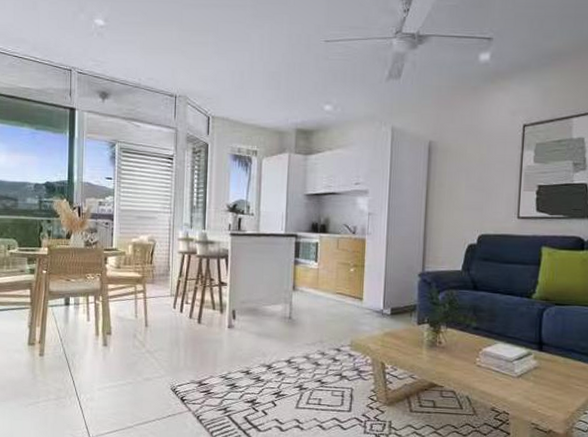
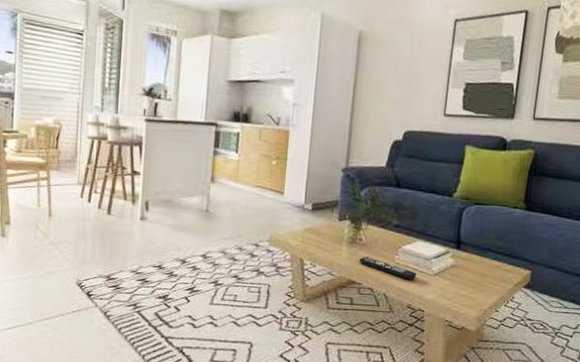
remote control: none [439,359,500,382] -> present [359,256,417,280]

